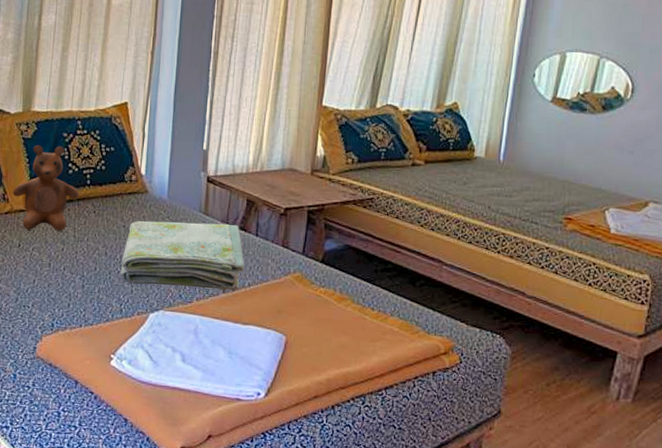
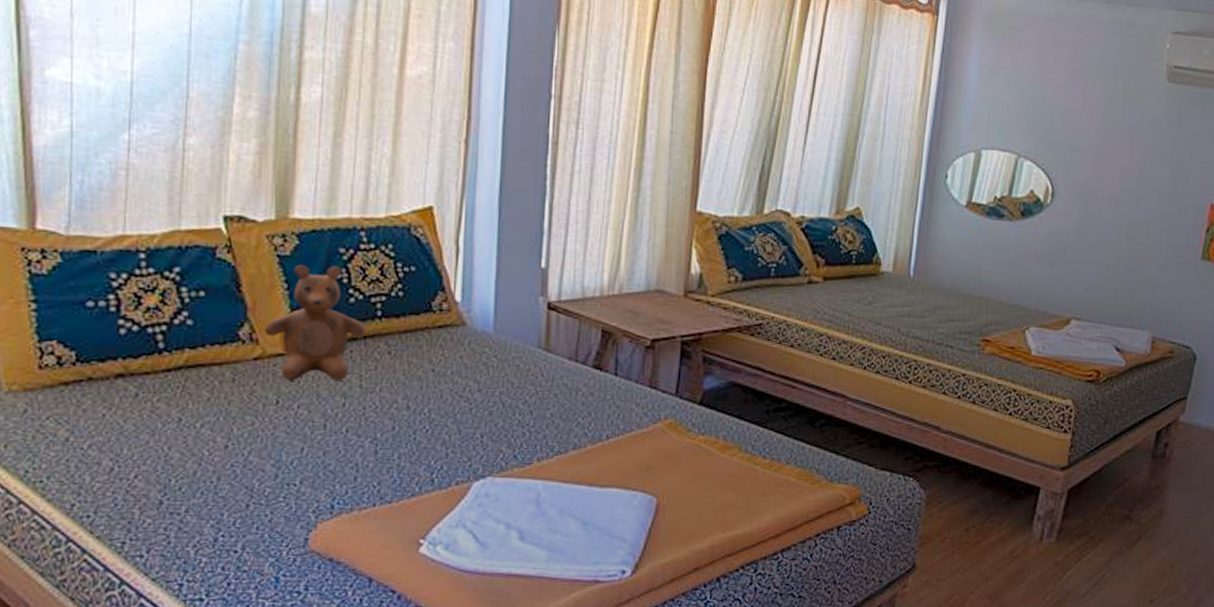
towel: present [120,220,245,291] -> none [429,361,601,447]

